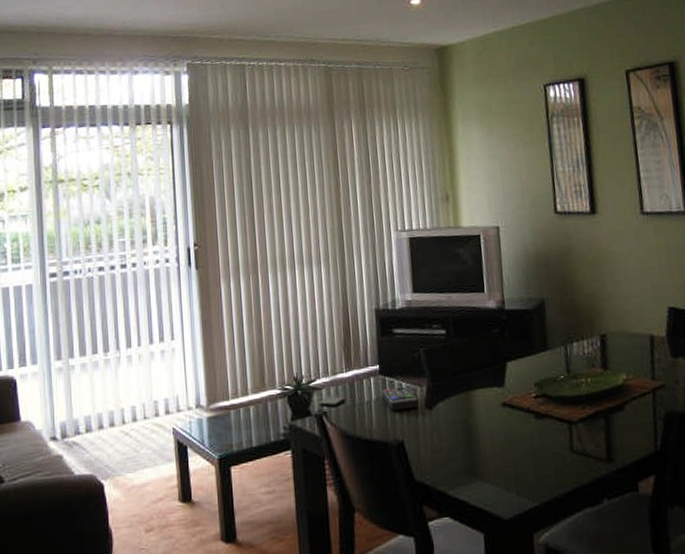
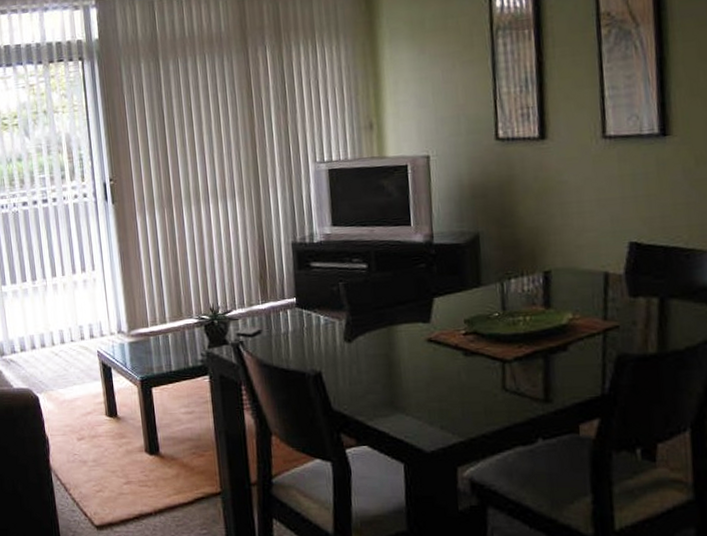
remote control: present [382,386,419,410] -> none [299,319,337,342]

